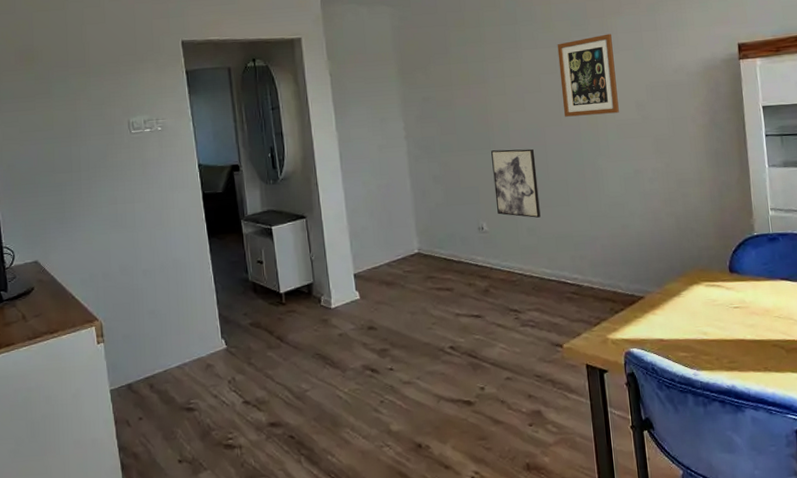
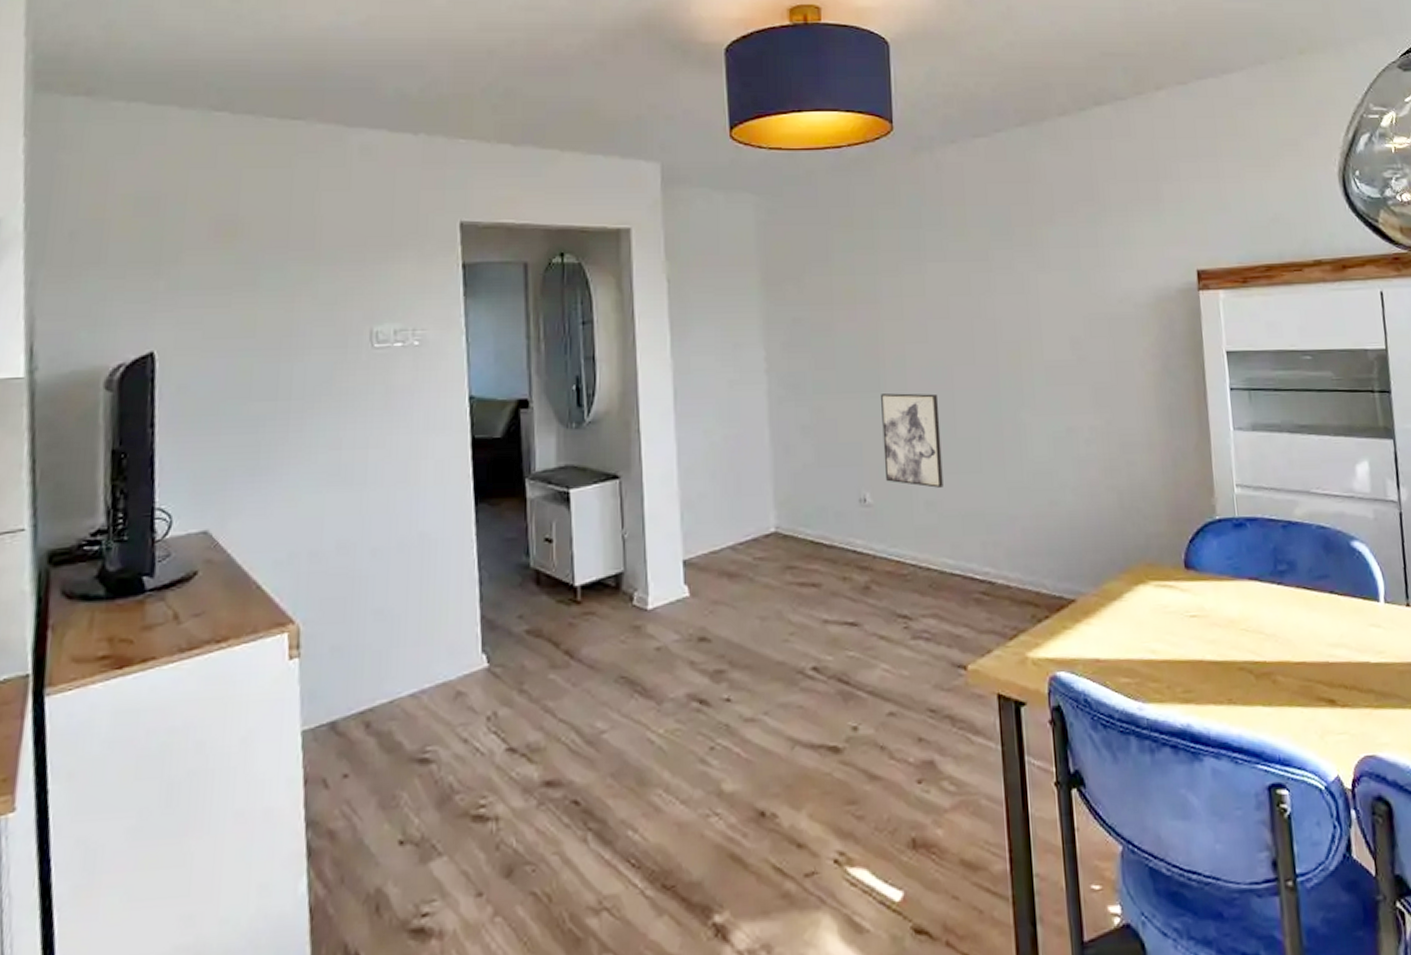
wall art: present [557,33,619,117] -> none [972,248,1049,353]

